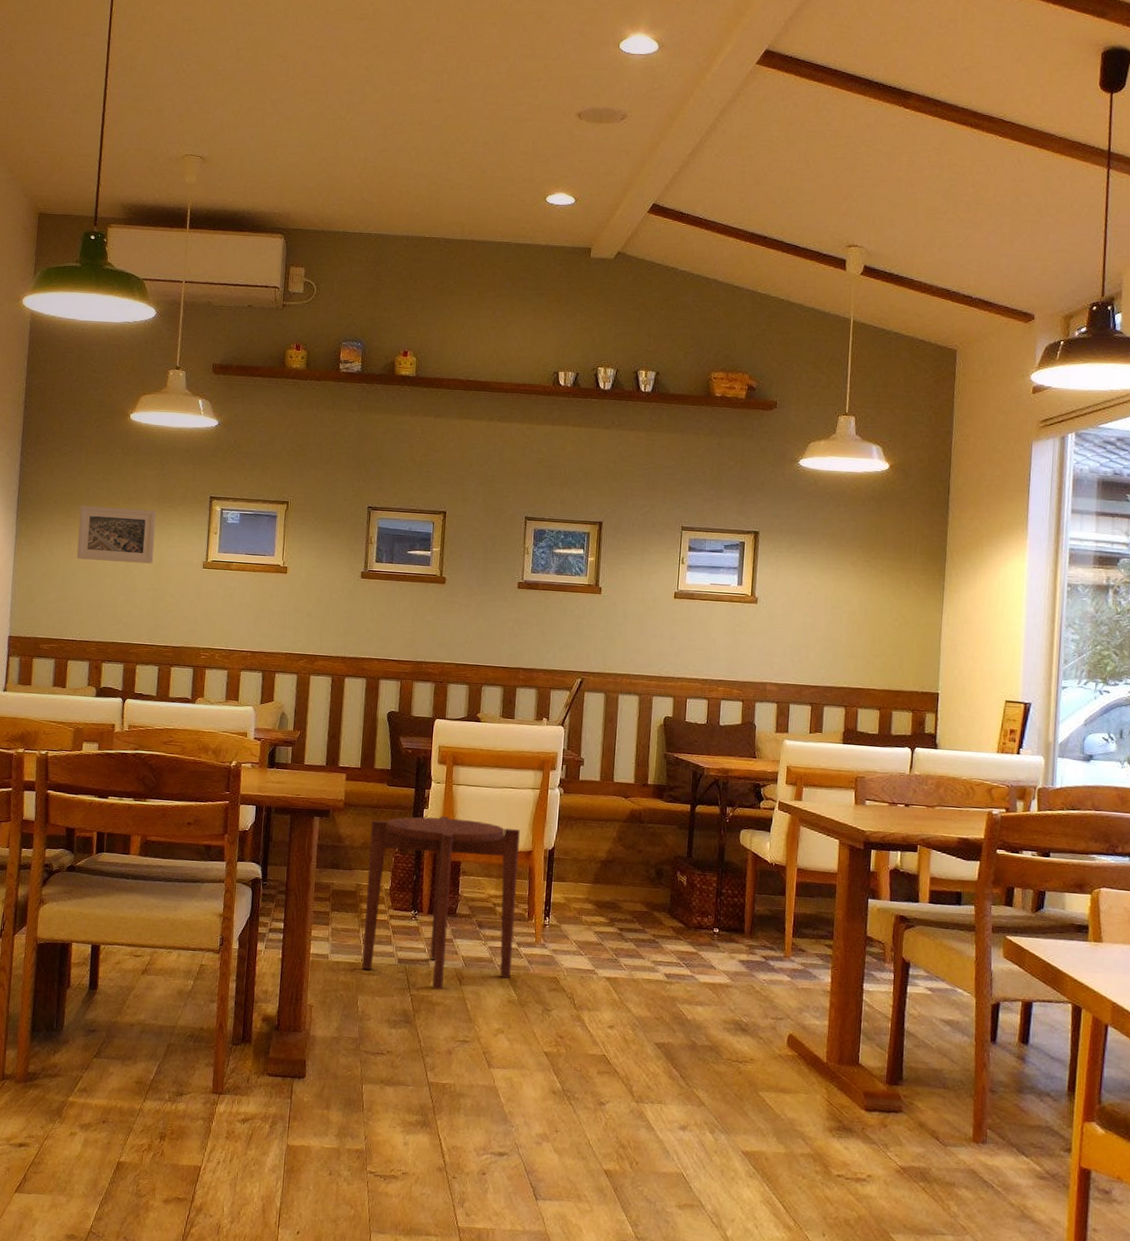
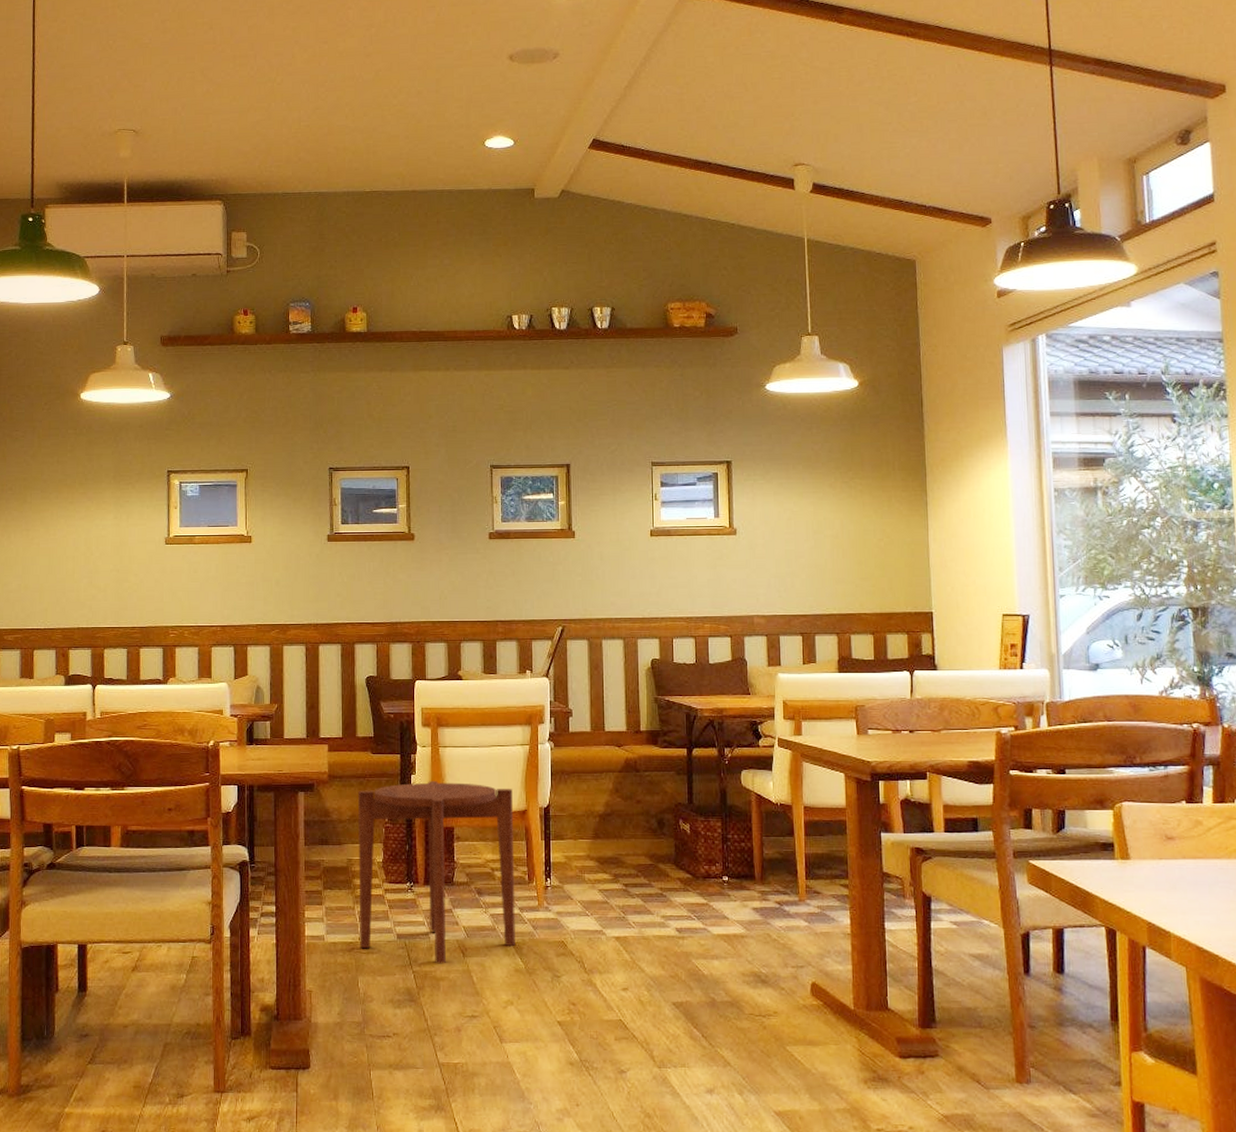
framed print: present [76,506,156,564] -> none [35,489,114,545]

